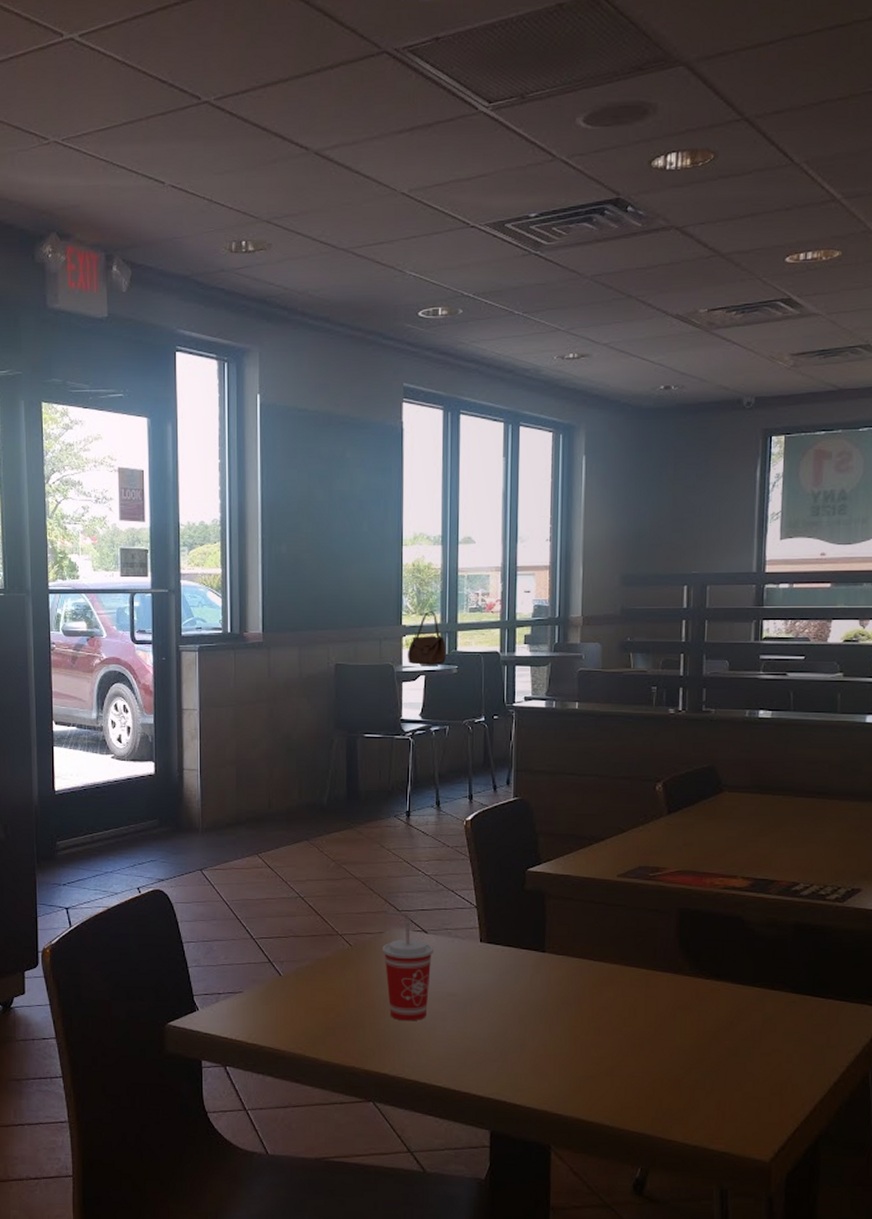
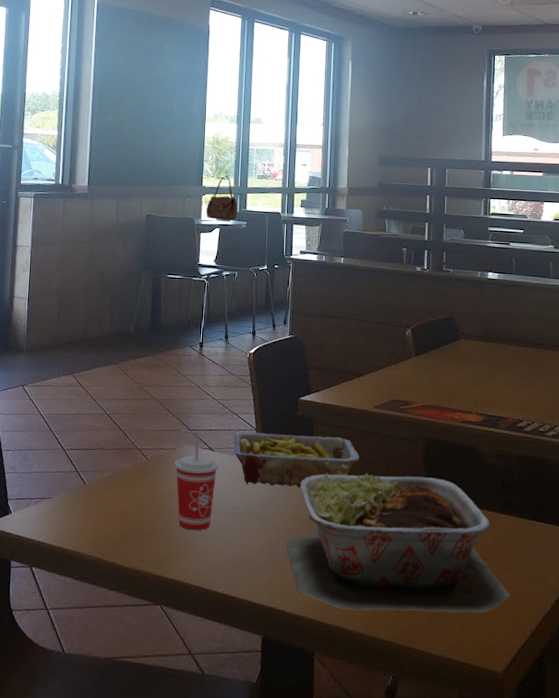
french fries: none [449,910,601,970] -> present [233,432,360,487]
takeout container: none [514,950,781,1101] -> present [285,472,511,613]

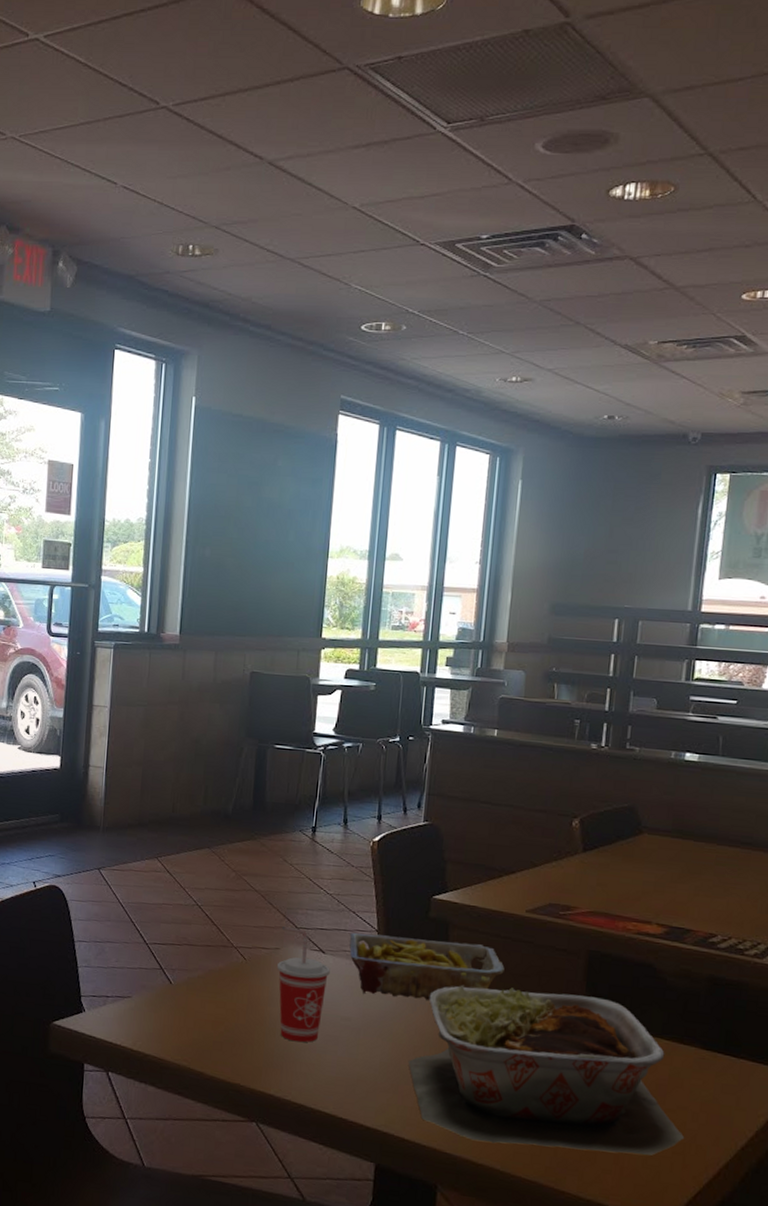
handbag: present [205,175,238,221] -> none [324,625,366,681]

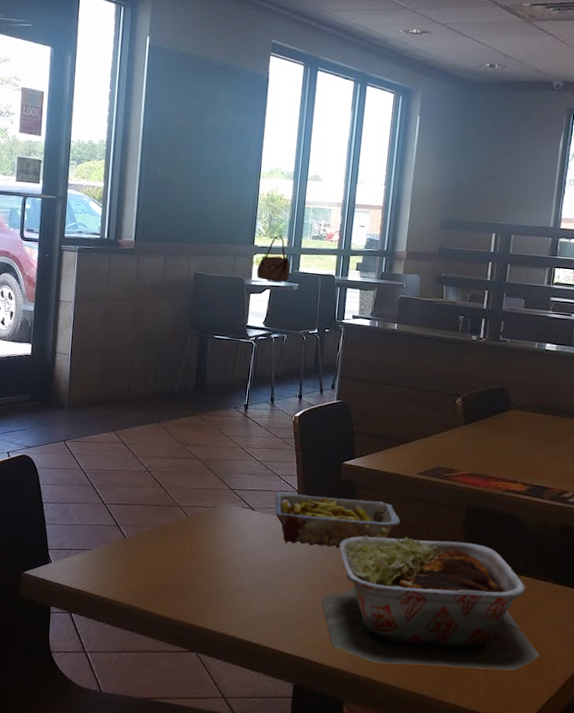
beverage cup: present [276,925,330,1043] -> none [214,487,259,585]
handbag: none [324,625,366,681] -> present [256,235,290,282]

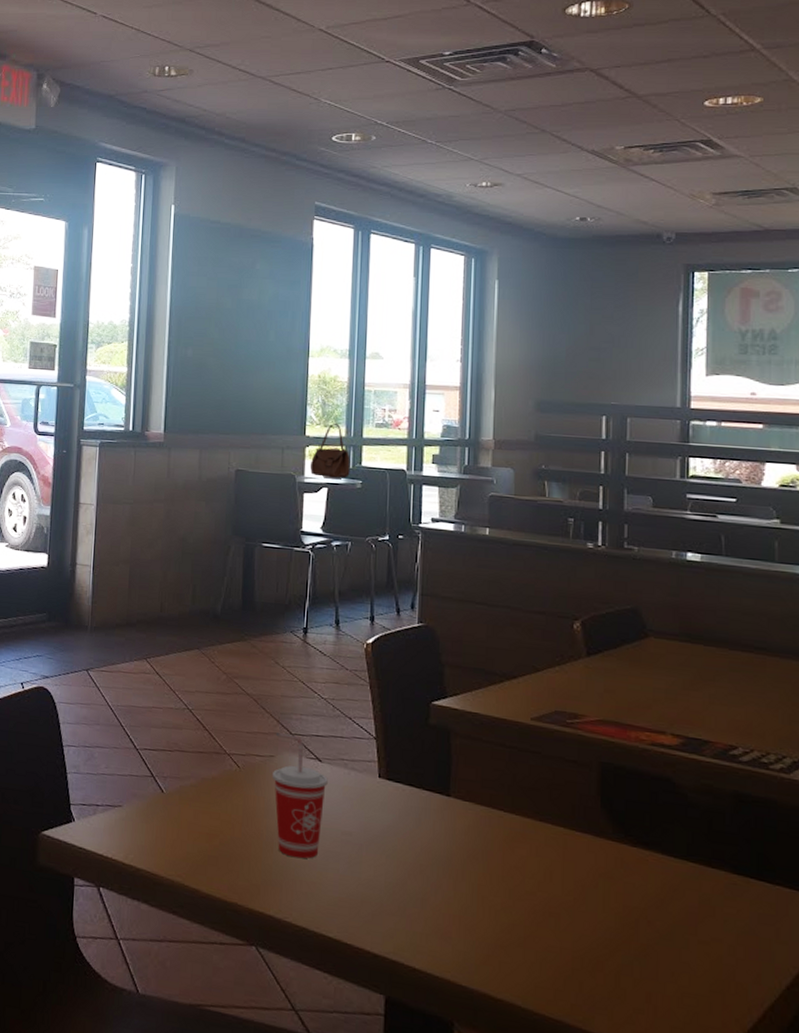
beverage cup: none [214,487,259,585] -> present [271,732,328,859]
french fries: present [274,493,400,548] -> none [346,740,512,814]
takeout container: present [321,535,540,671] -> none [415,798,723,994]

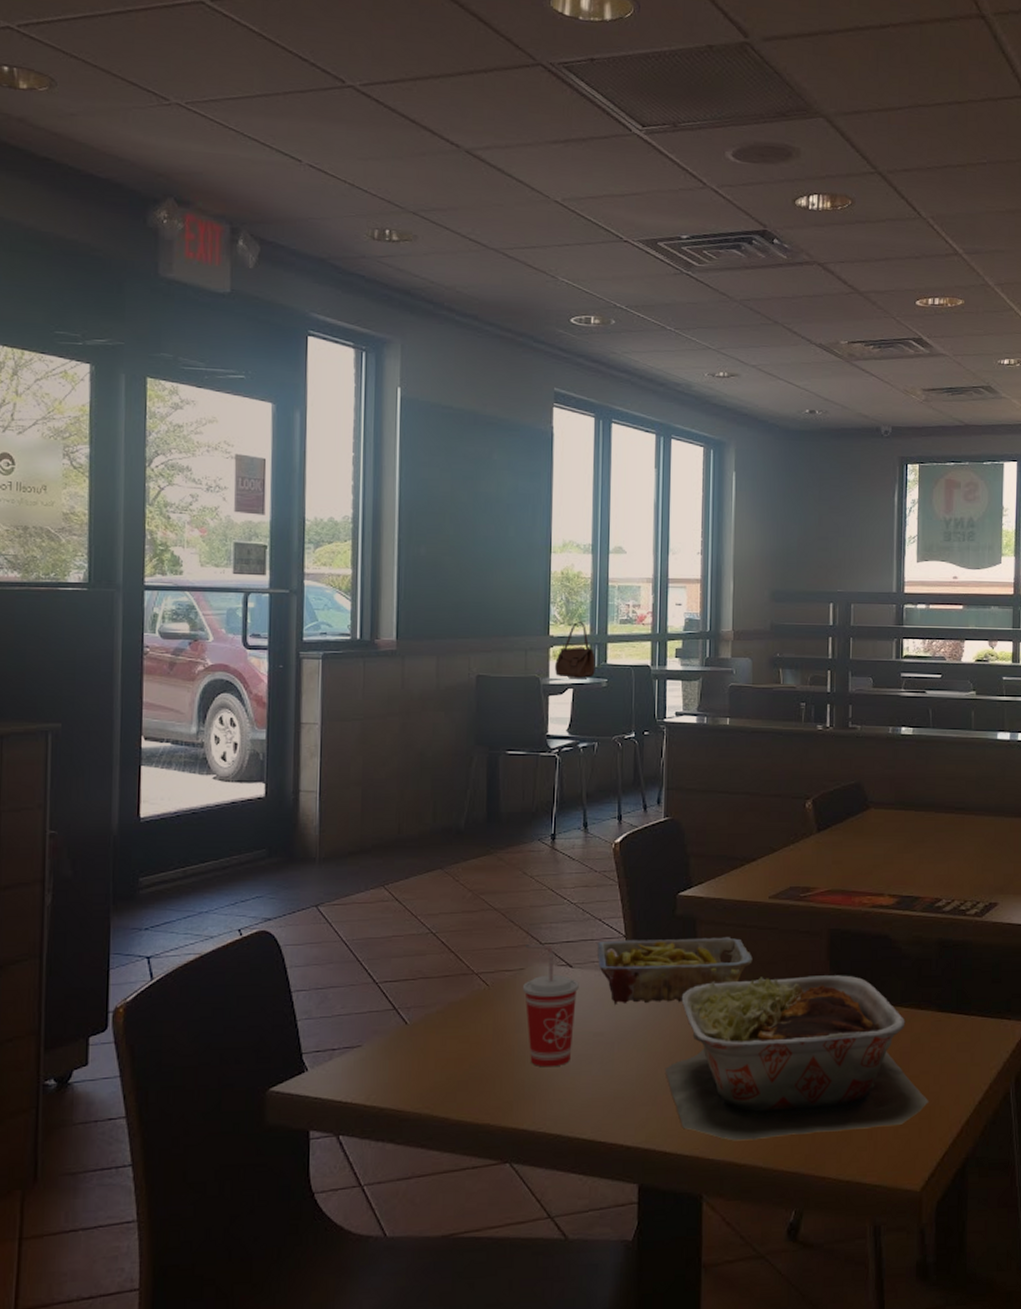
french fries: none [346,740,512,814] -> present [596,937,753,1005]
takeout container: none [415,798,723,994] -> present [664,975,929,1141]

